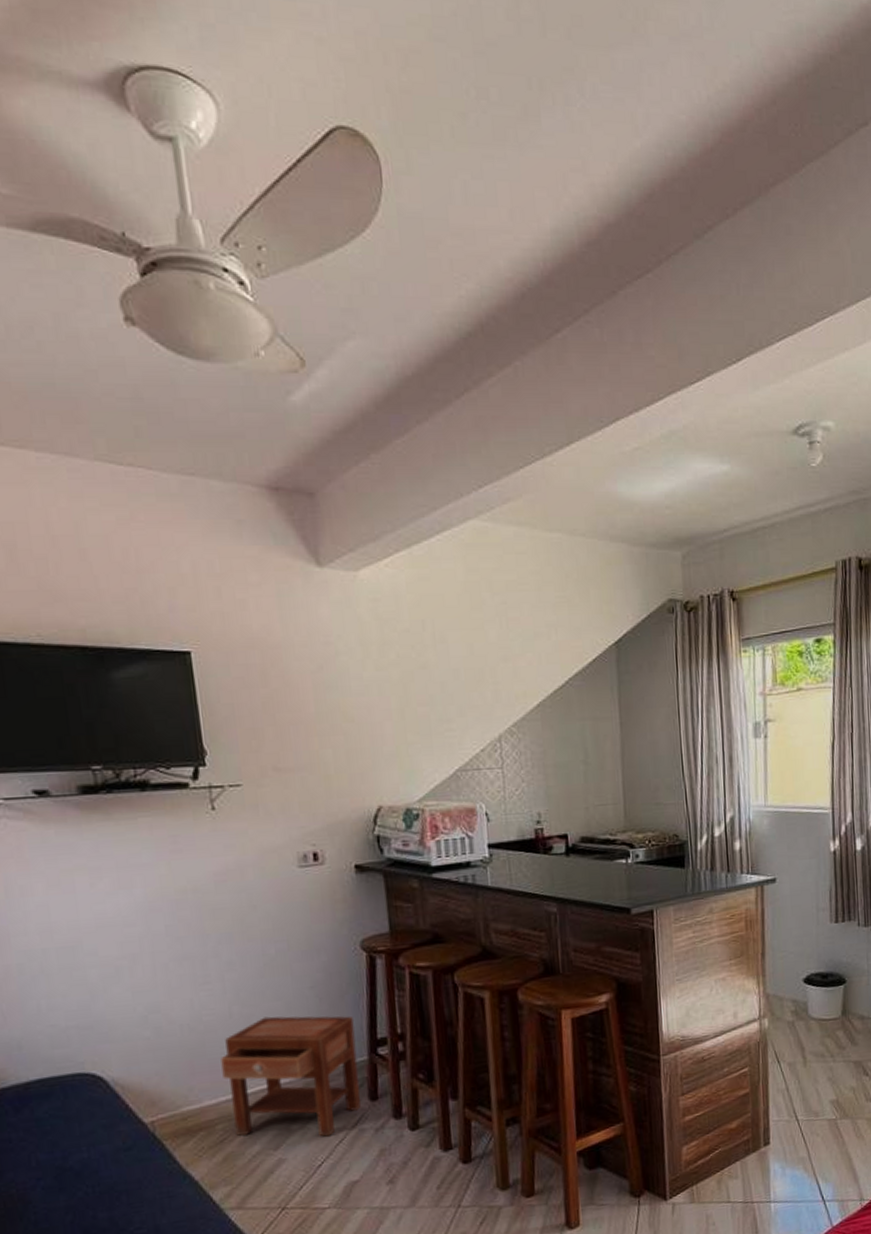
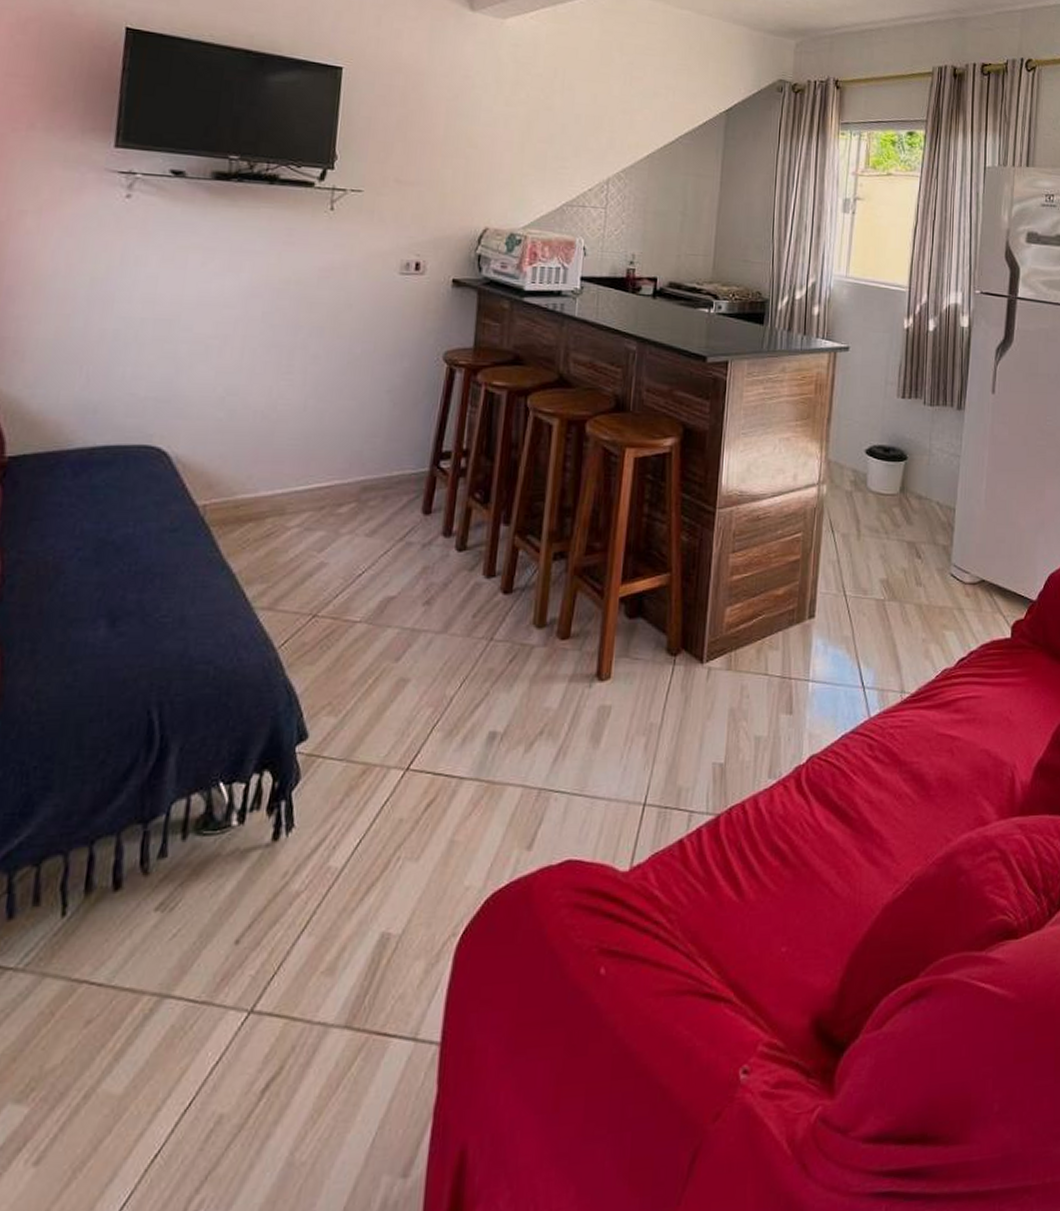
nightstand: present [220,1016,361,1137] -> none [283,414,424,545]

